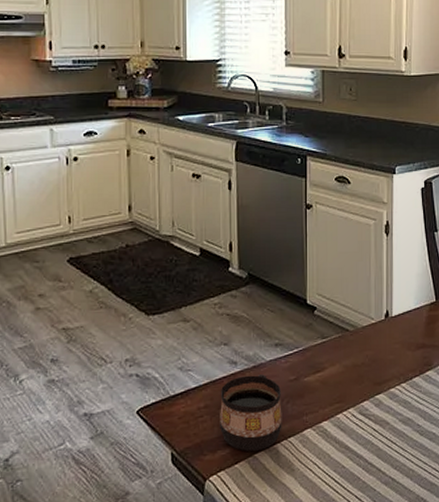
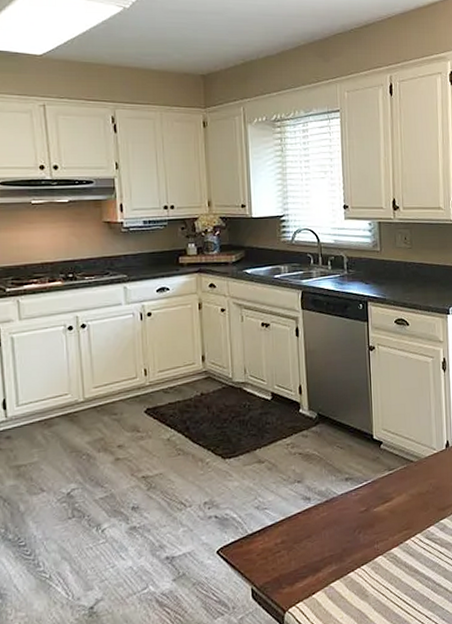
cup: present [220,374,282,451] -> none [295,508,355,582]

